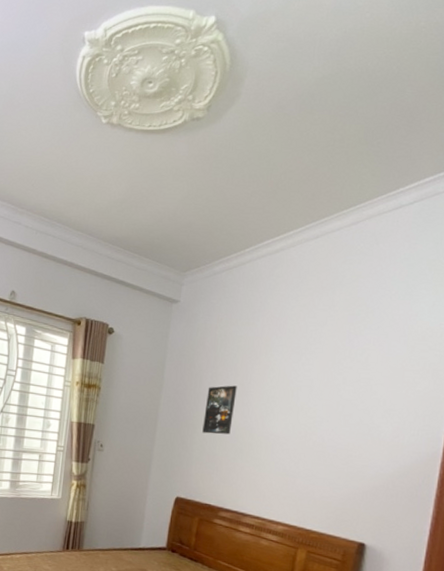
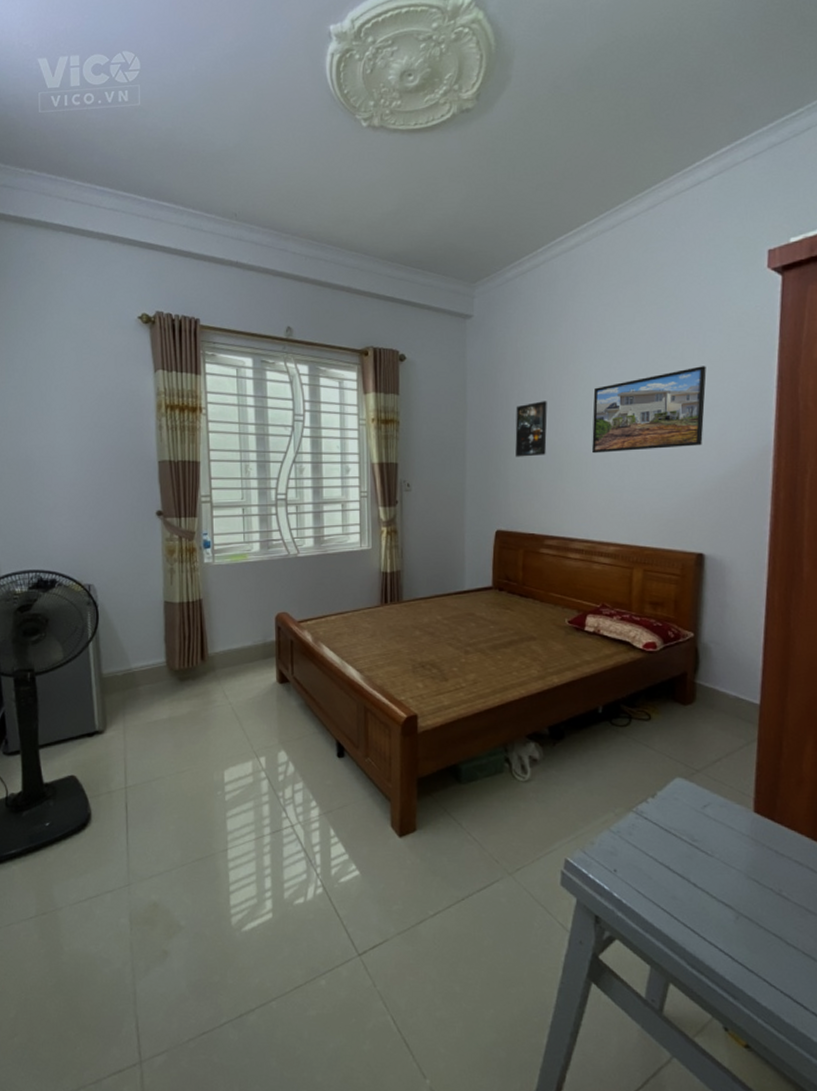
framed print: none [273,372,388,445] -> present [592,366,707,454]

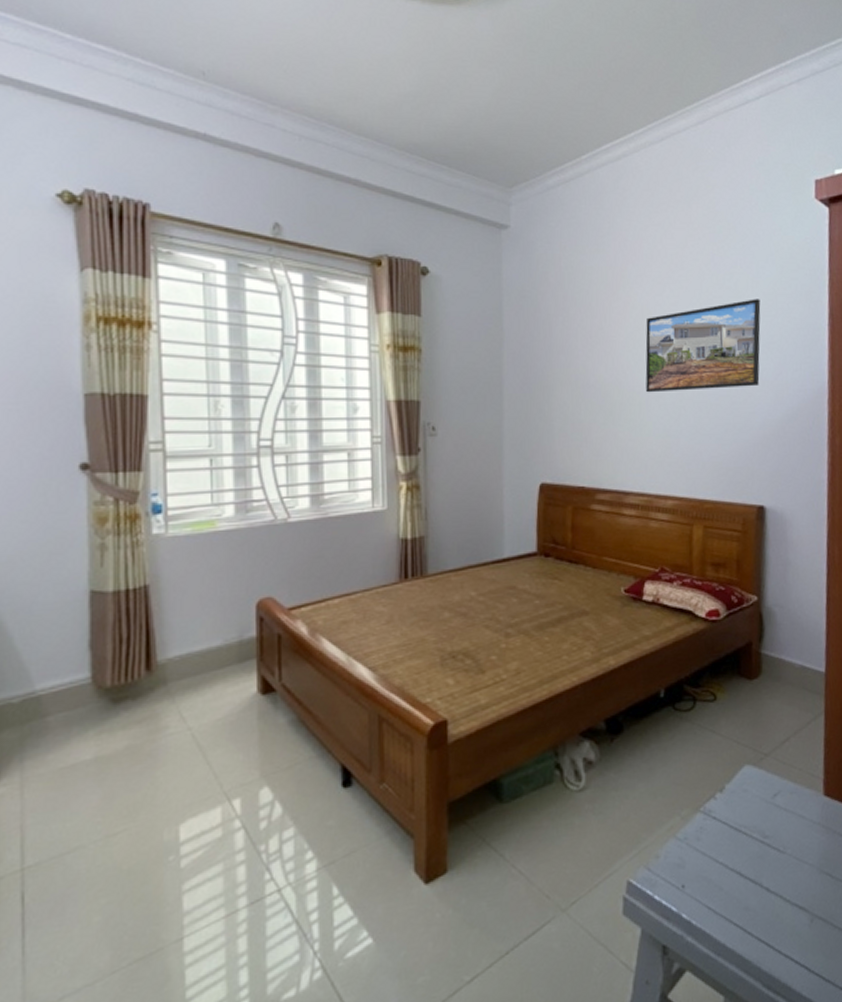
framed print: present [515,401,548,457] -> none [560,330,596,396]

